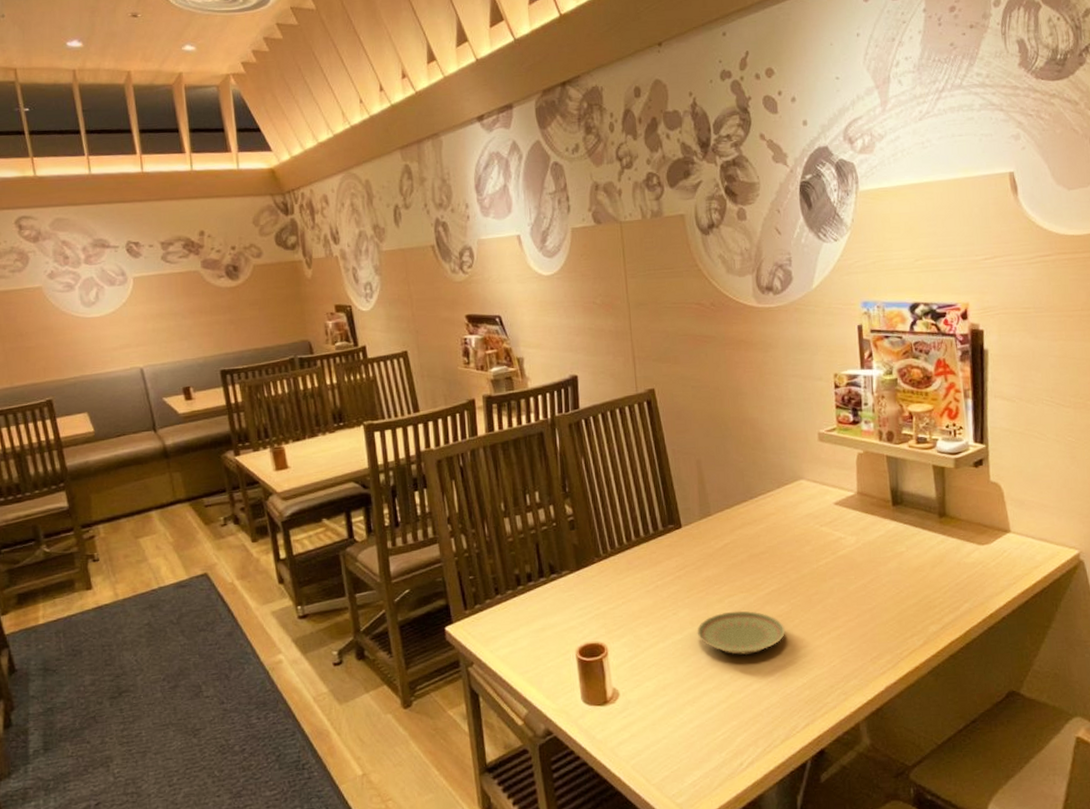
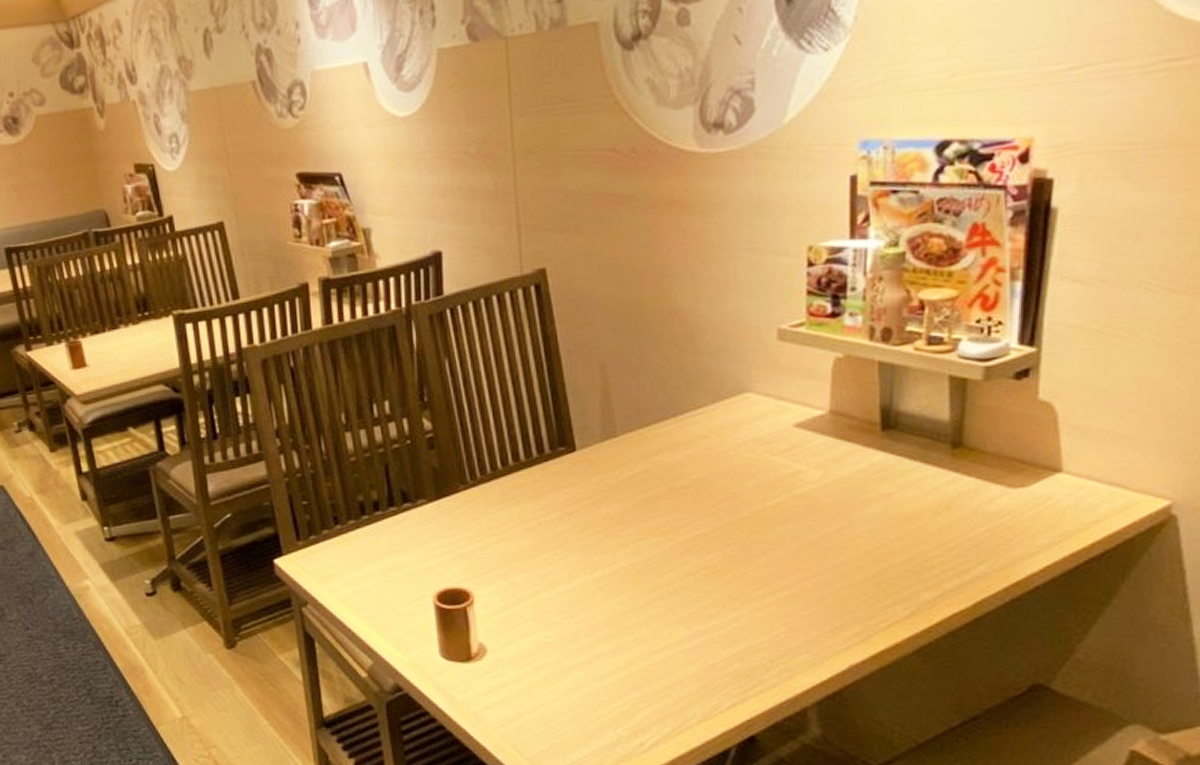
plate: present [697,610,785,655] -> none [590,559,711,613]

